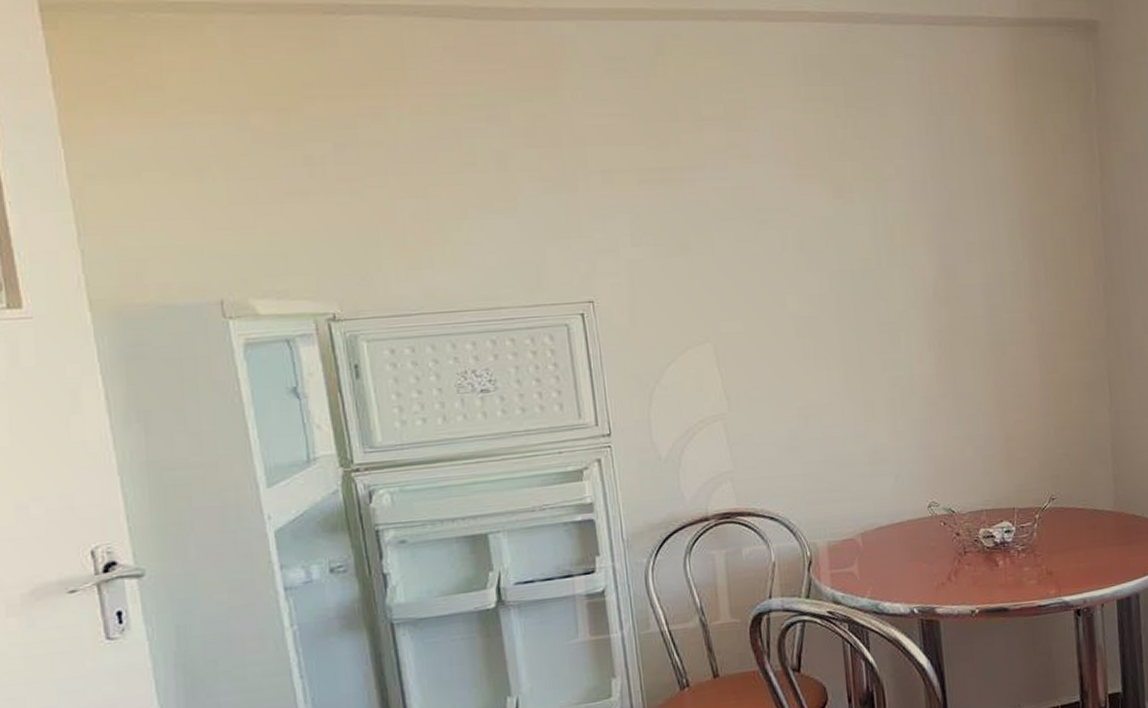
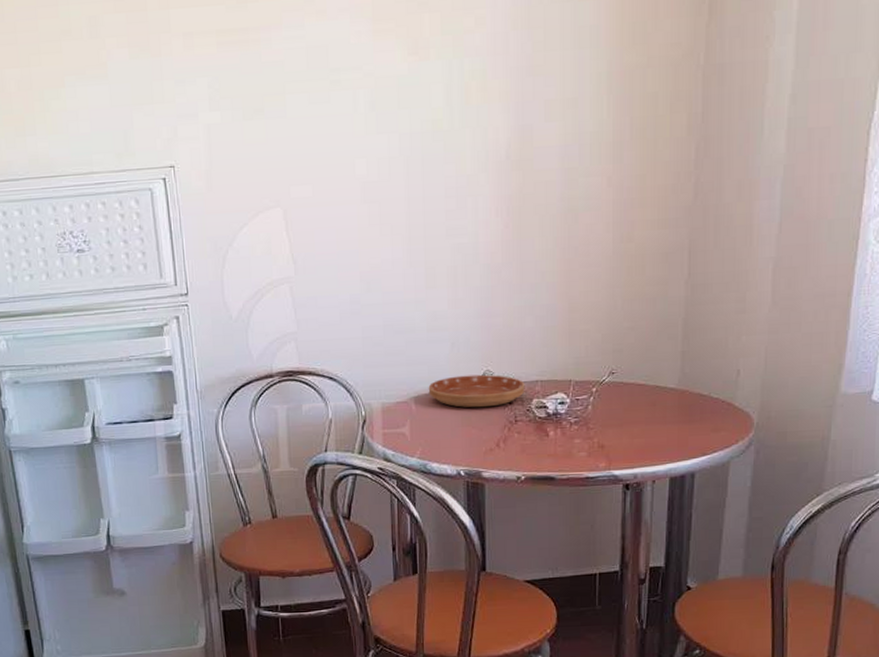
saucer: none [874,506,972,542] -> present [428,374,525,408]

